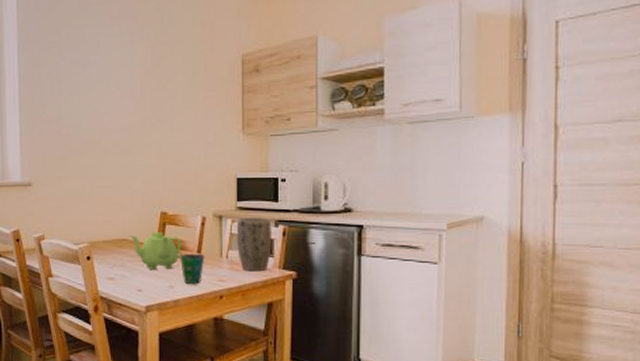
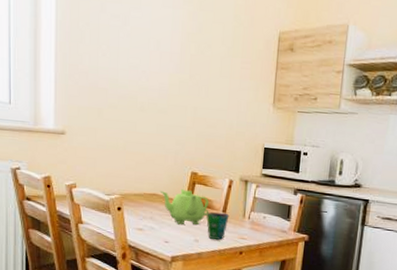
plant pot: present [237,217,272,272] -> none [259,184,292,233]

